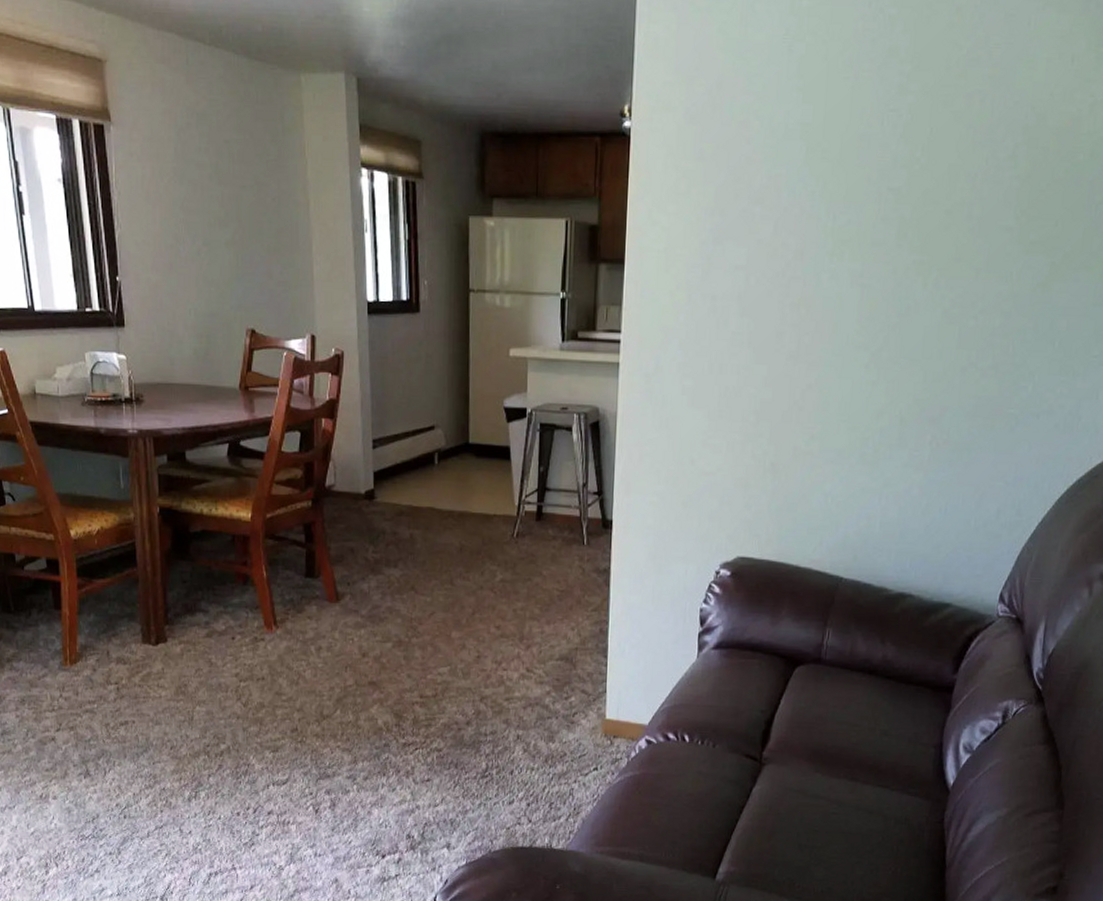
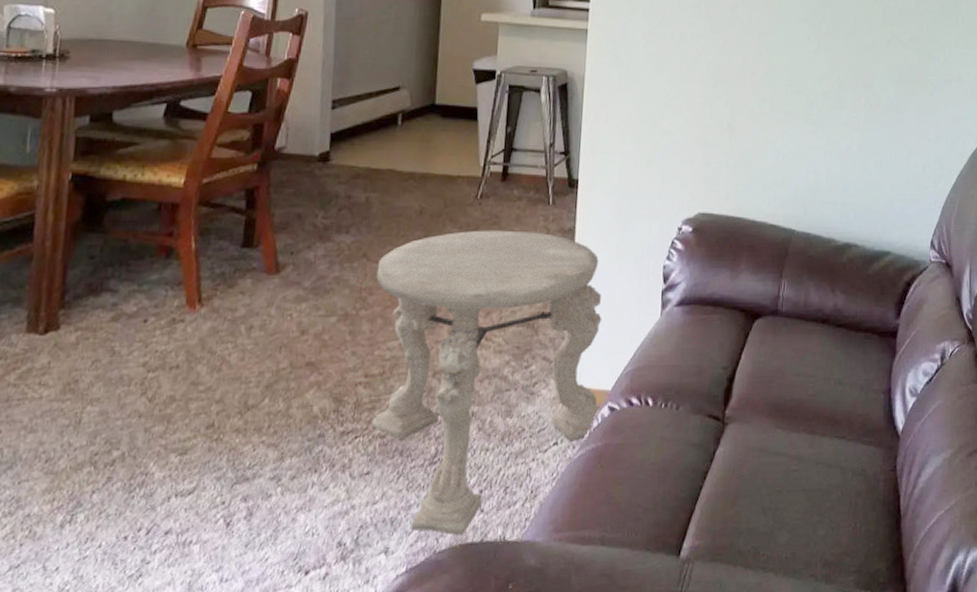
side table: none [424,568,638,840] -> present [371,230,602,535]

